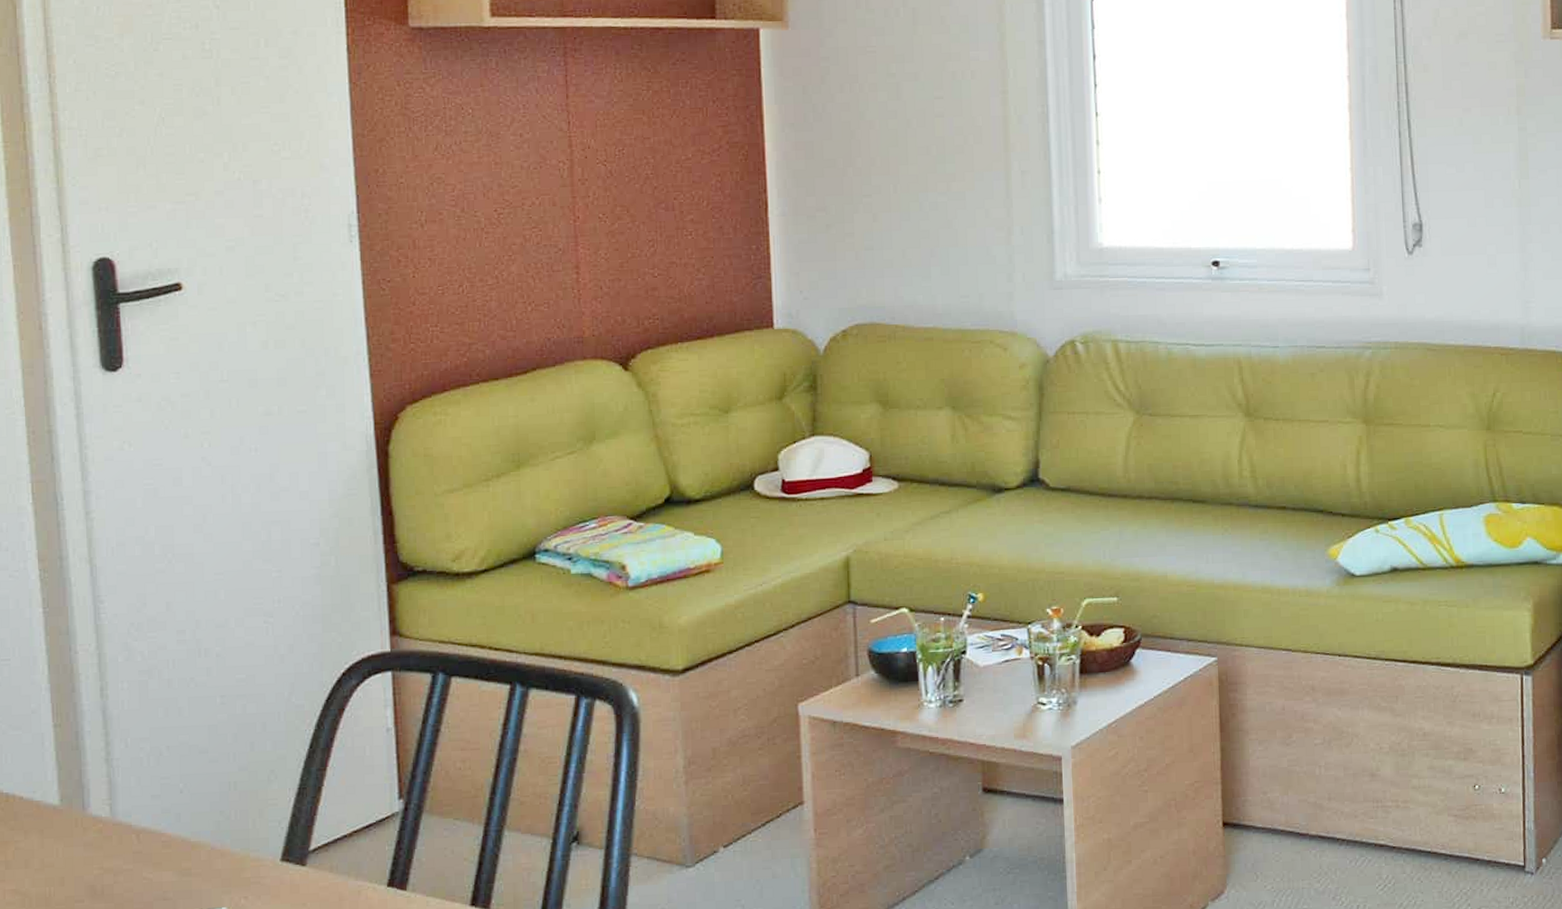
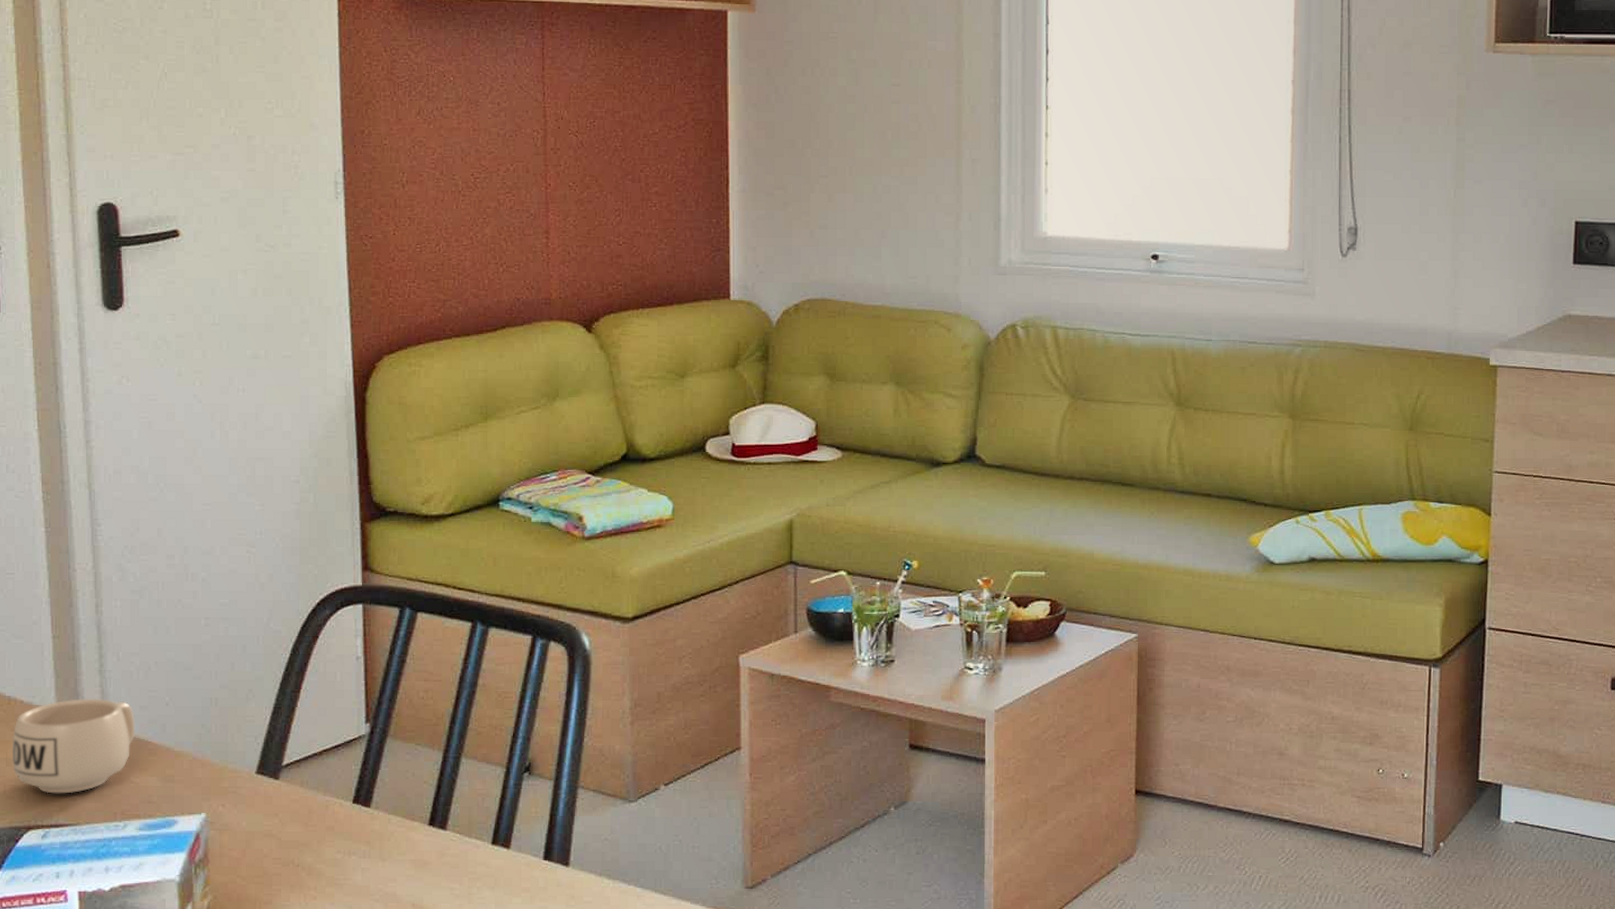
mug: none [11,790,148,897] -> present [11,699,136,794]

